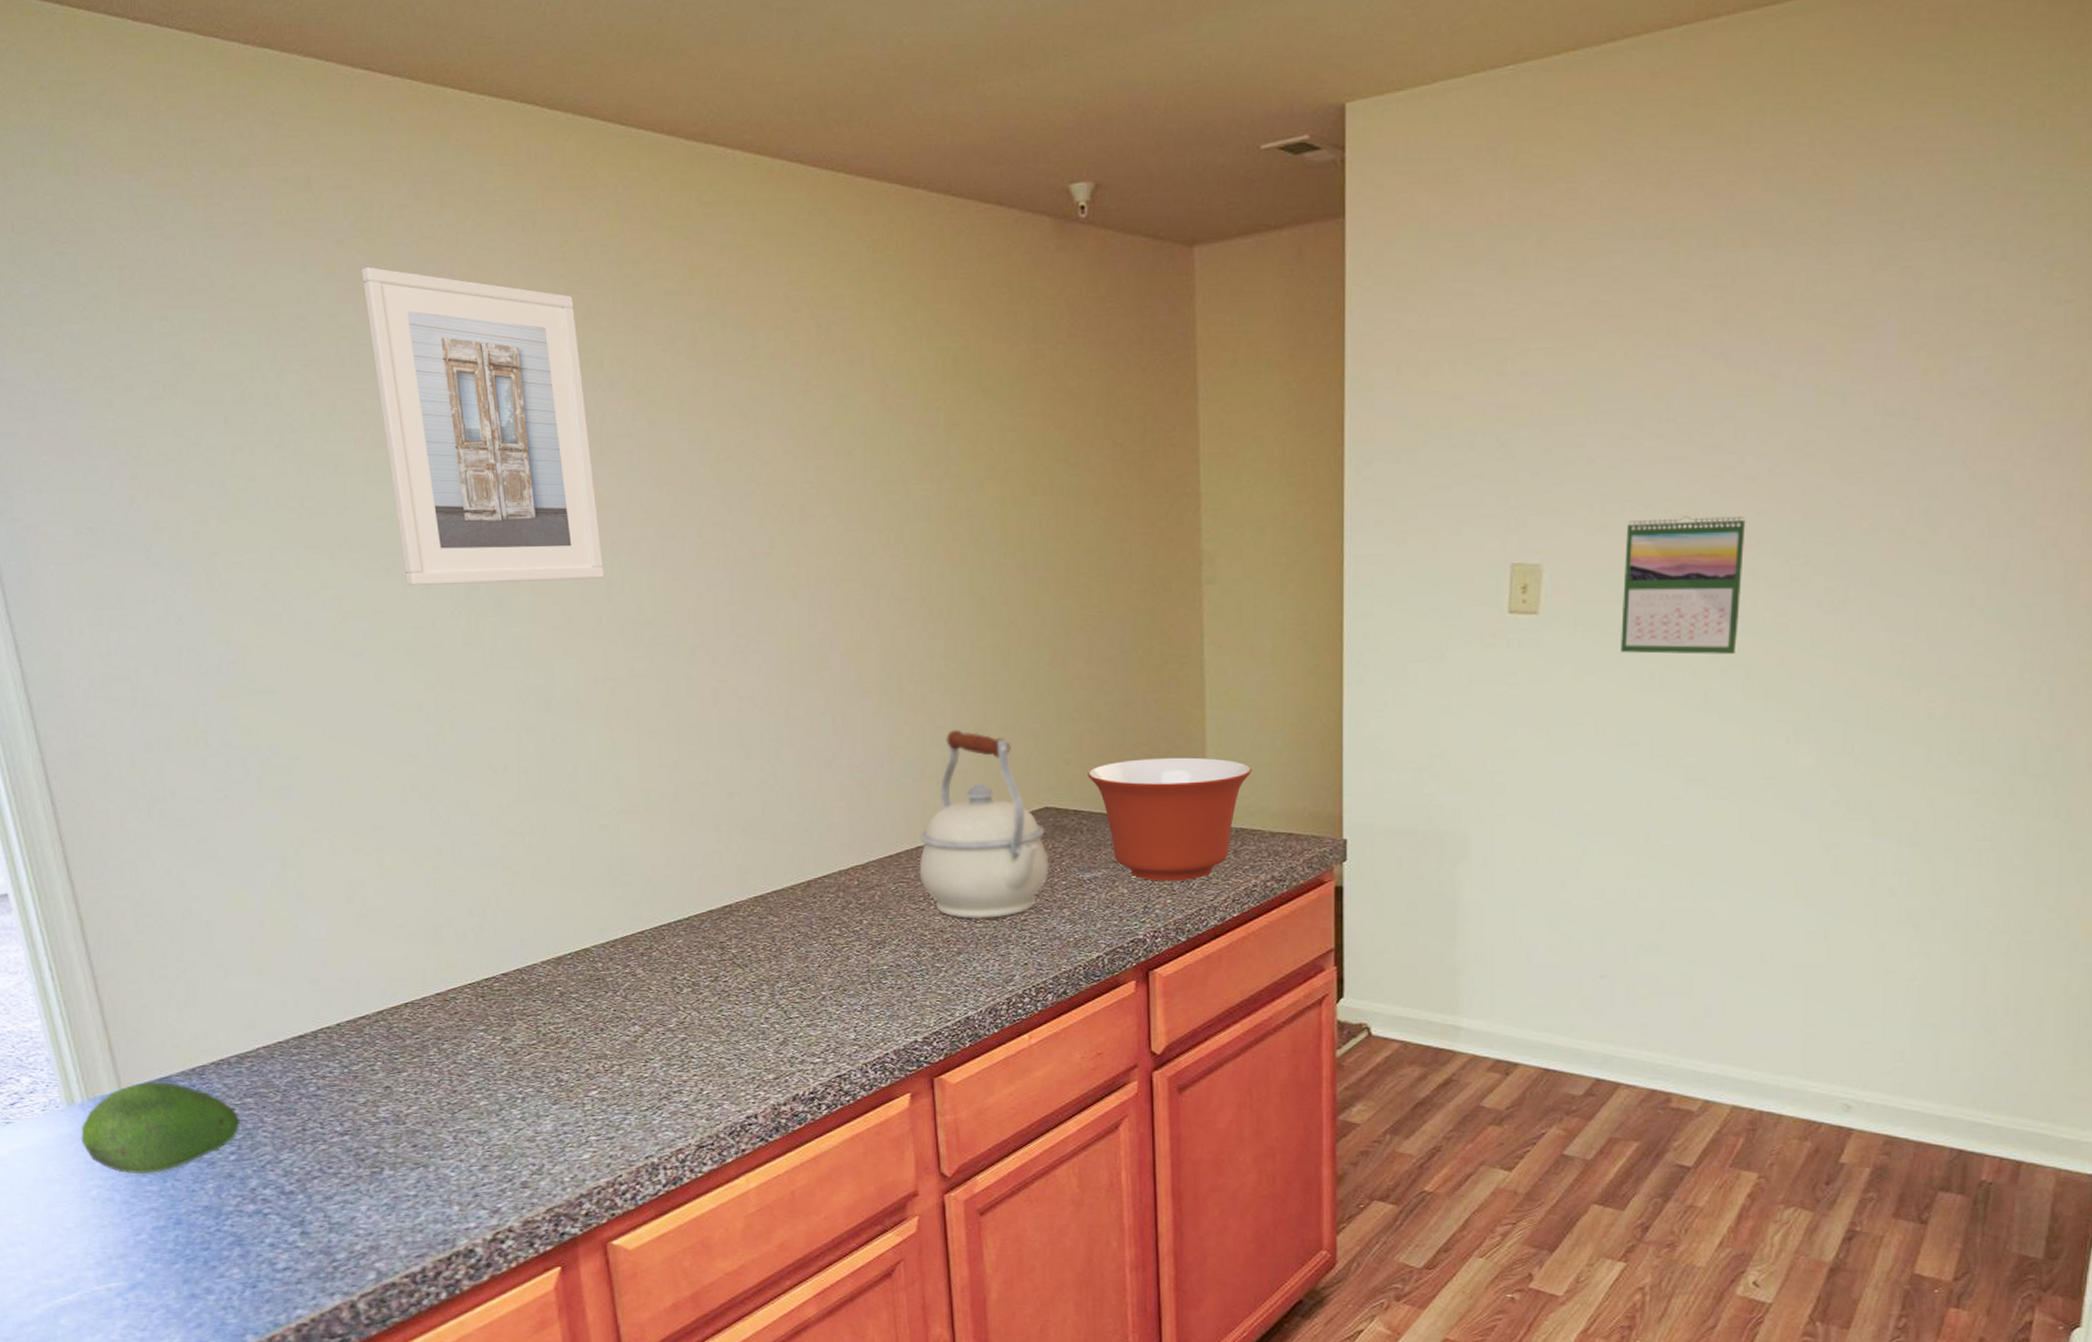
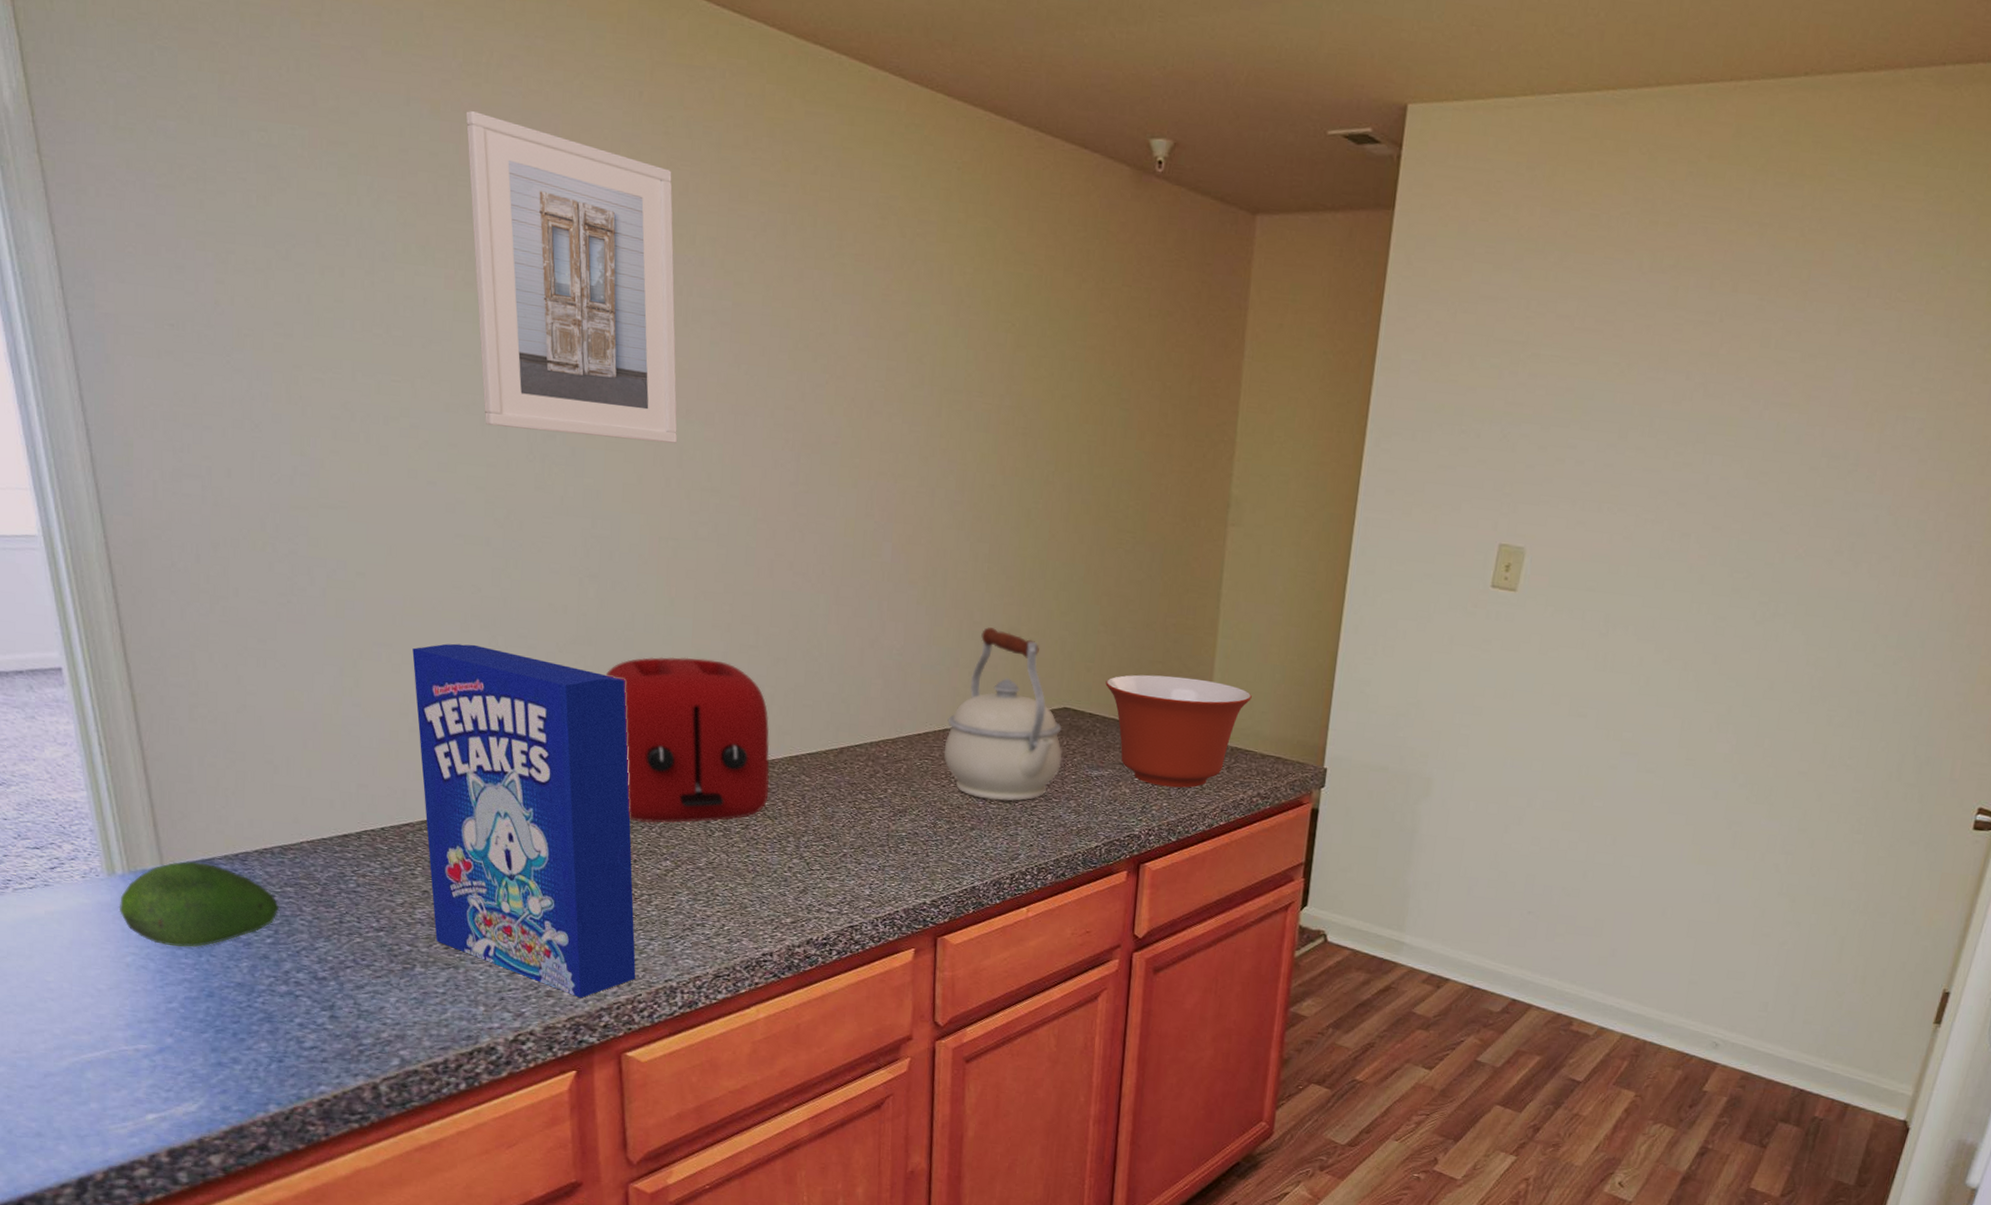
cereal box: none [353,817,614,1186] -> present [412,643,636,998]
toaster: none [552,802,736,987] -> present [605,657,770,824]
calendar: present [1621,515,1746,654] -> none [1582,519,1703,648]

